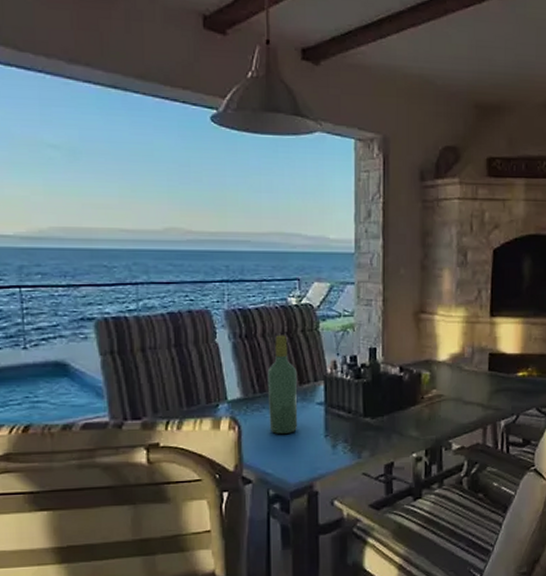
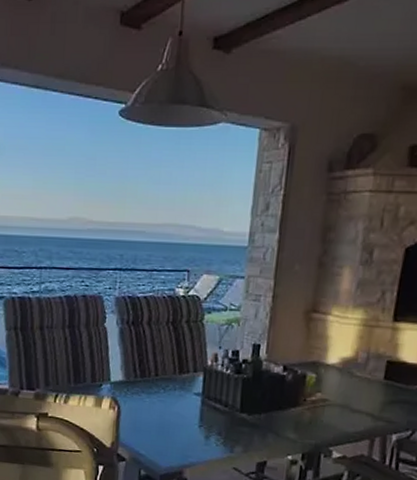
wine bottle: present [267,335,298,434] -> none [146,324,178,420]

